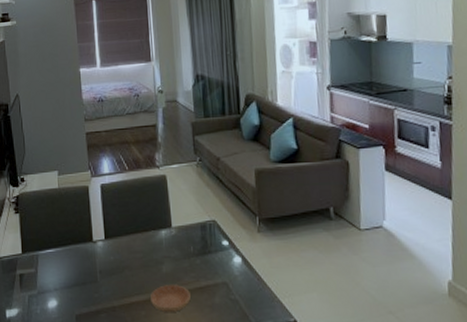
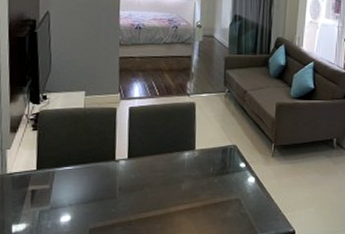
saucer: present [150,285,191,312] -> none [167,201,205,225]

